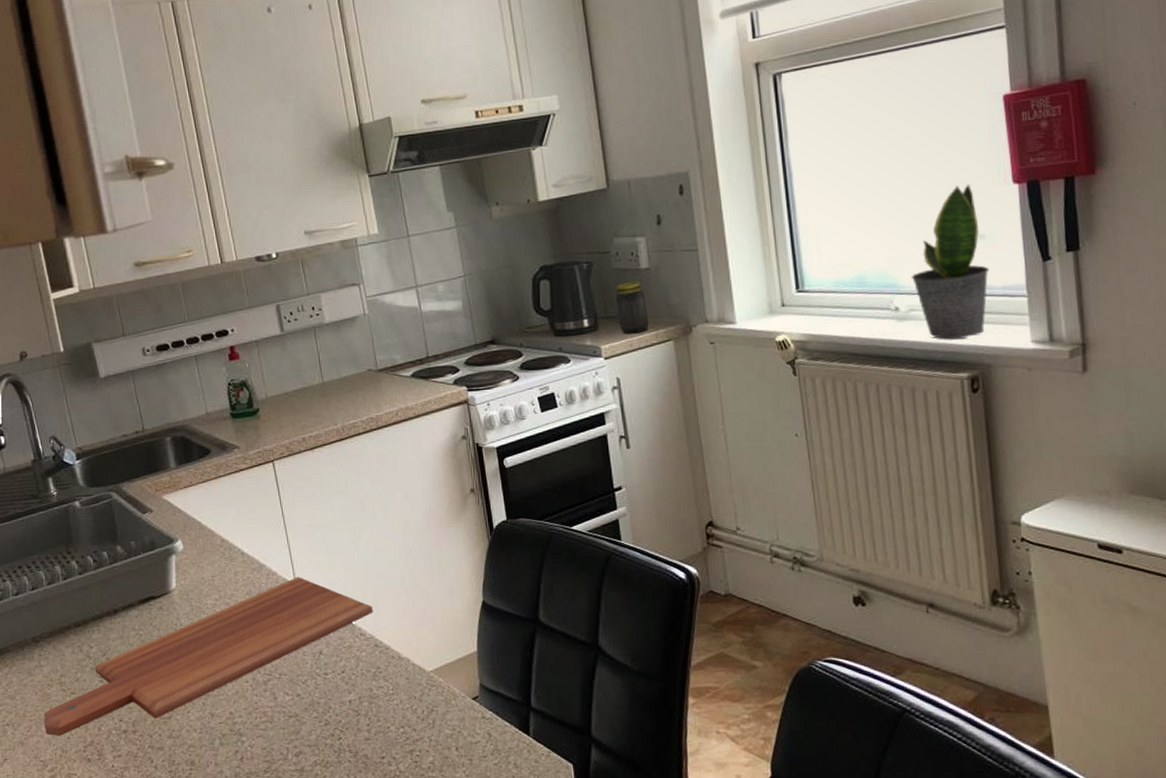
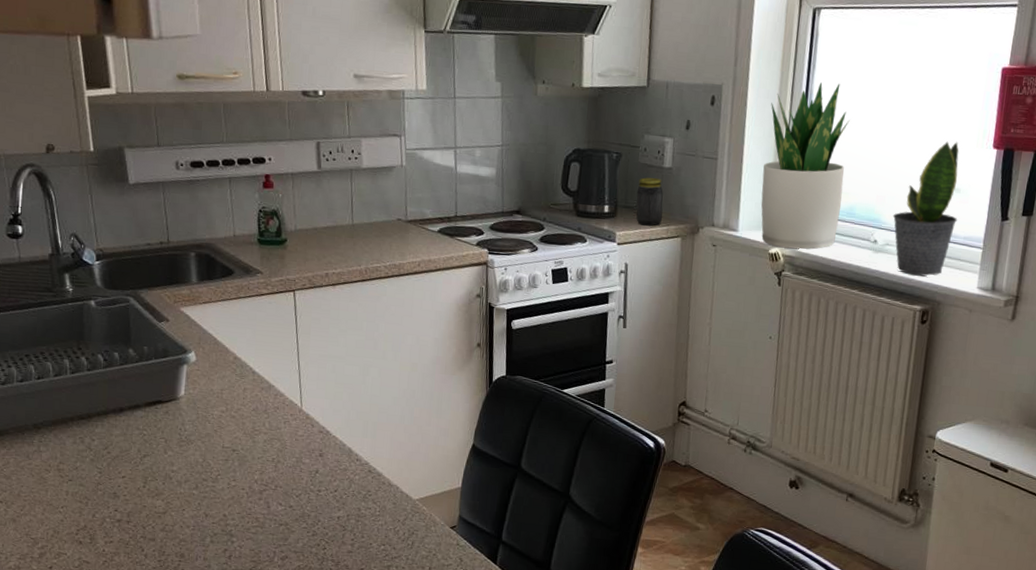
cutting board: present [43,576,374,736] -> none [38,400,372,518]
planter: none [746,147,850,334] -> present [761,82,850,250]

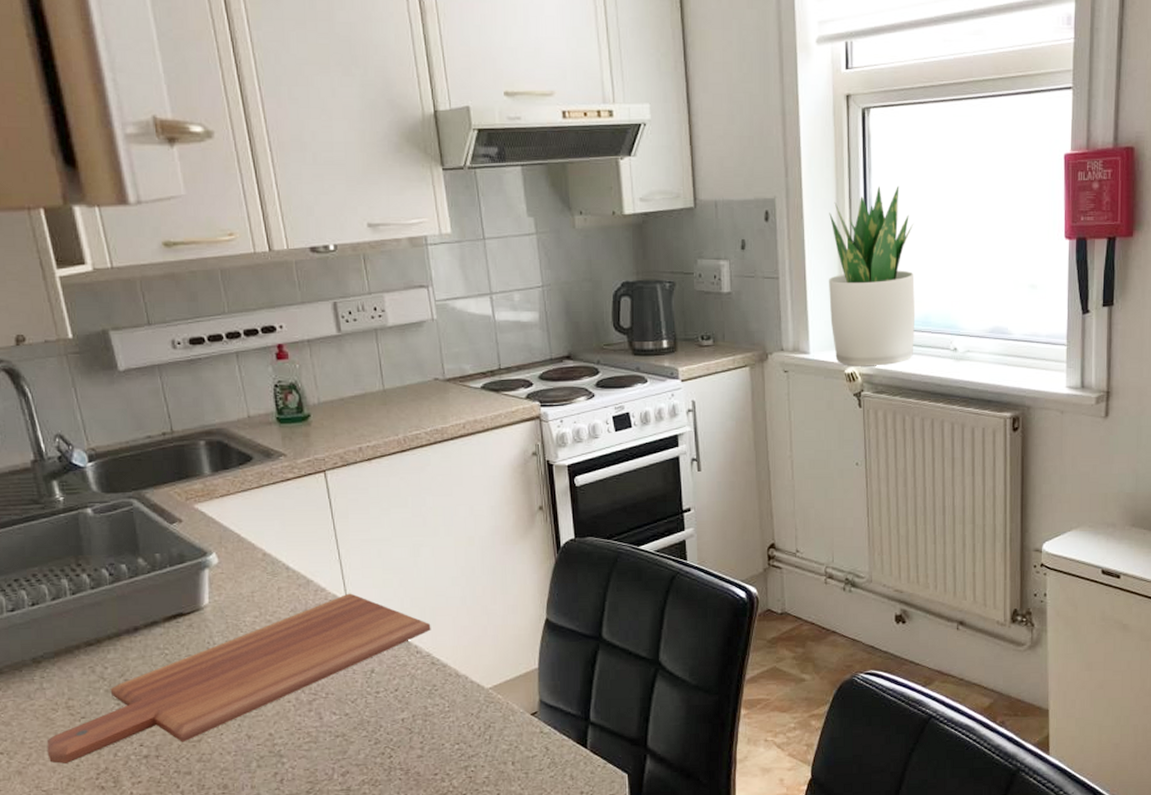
cutting board: none [38,400,372,518] -> present [46,593,431,764]
jar: present [636,177,663,226] -> none [696,306,726,358]
potted plant: present [892,141,959,276] -> none [970,235,1038,381]

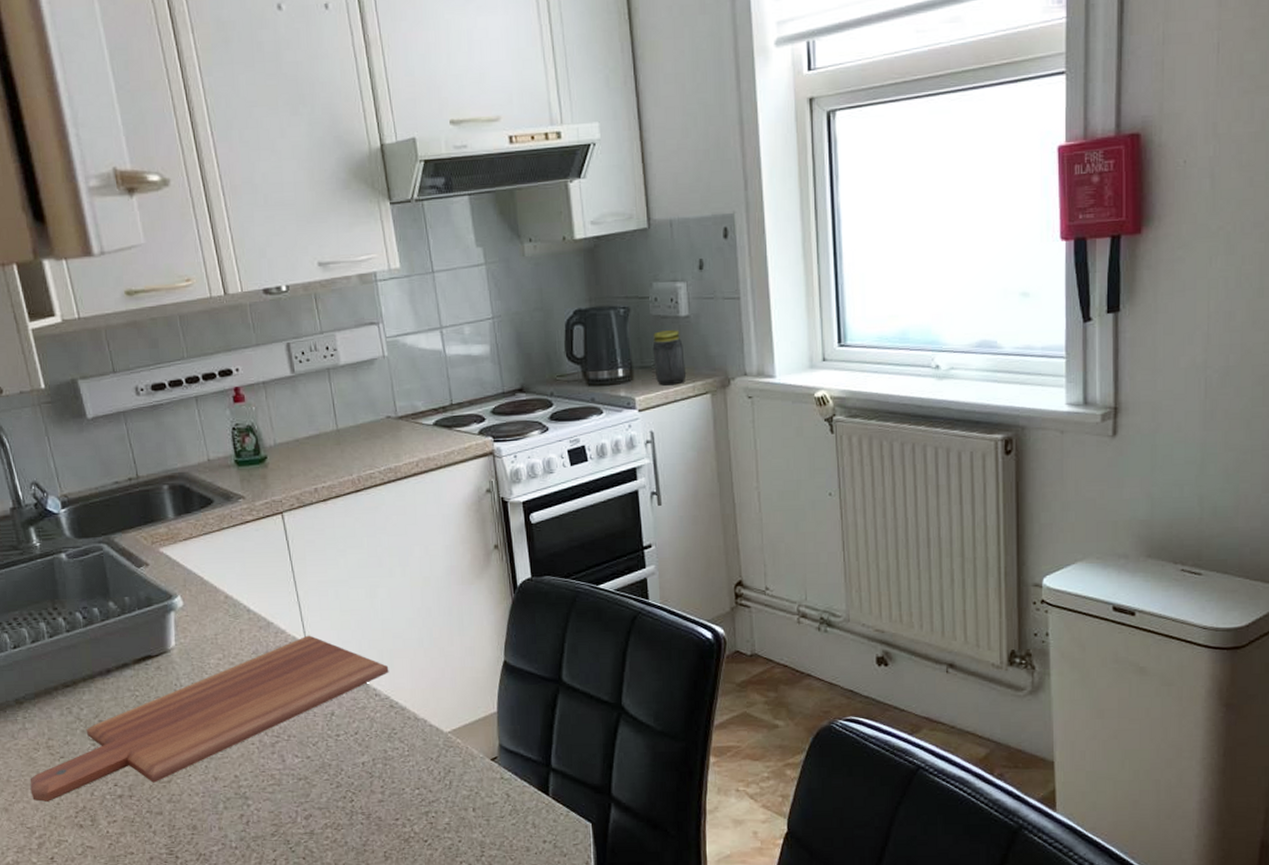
jar: none [696,306,726,358] -> present [652,330,685,386]
planter: present [829,186,916,366] -> none [793,193,892,389]

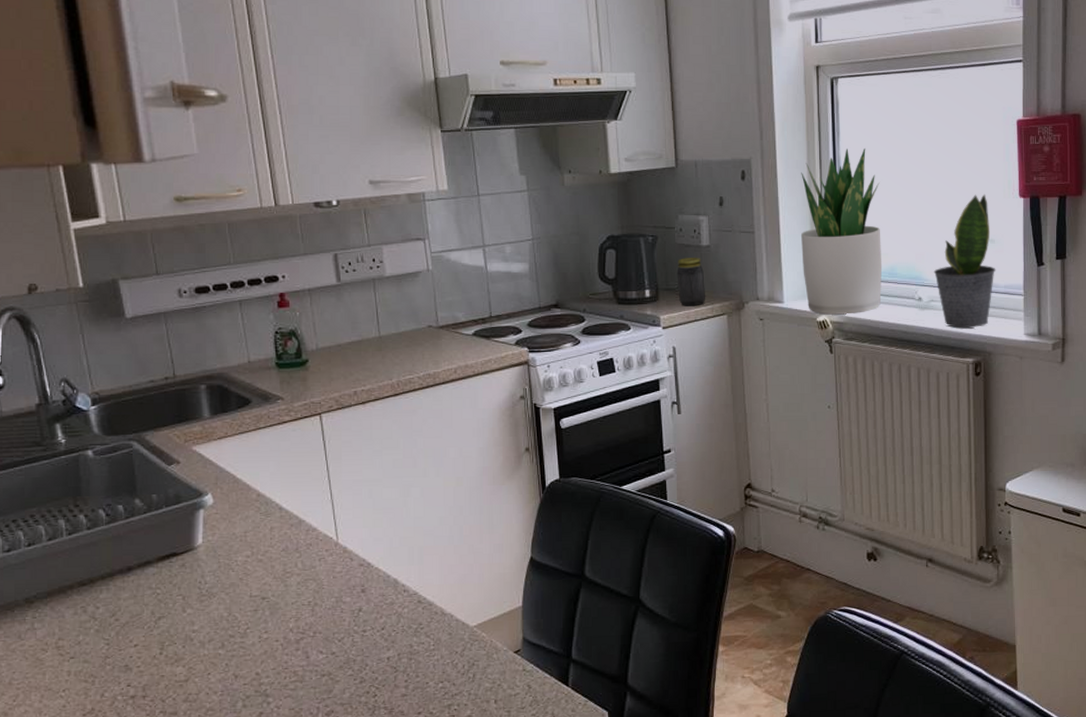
cutting board: present [29,635,389,802] -> none [34,533,419,705]
planter: none [793,193,892,389] -> present [801,148,883,315]
potted plant: none [953,238,1031,400] -> present [933,193,996,329]

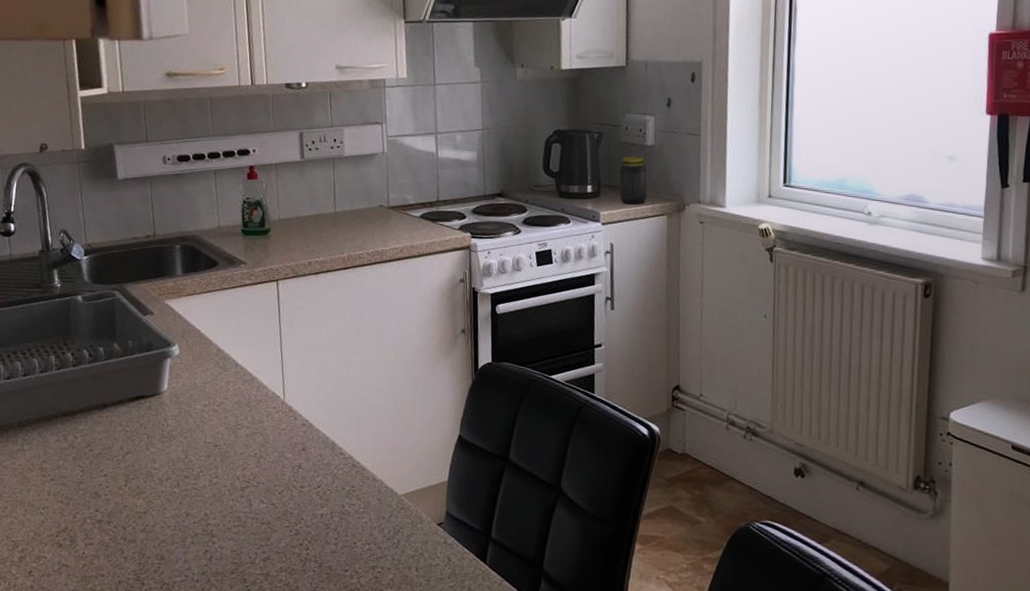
planter: present [801,148,883,315] -> none [747,55,835,224]
potted plant: present [933,193,996,329] -> none [886,108,955,248]

